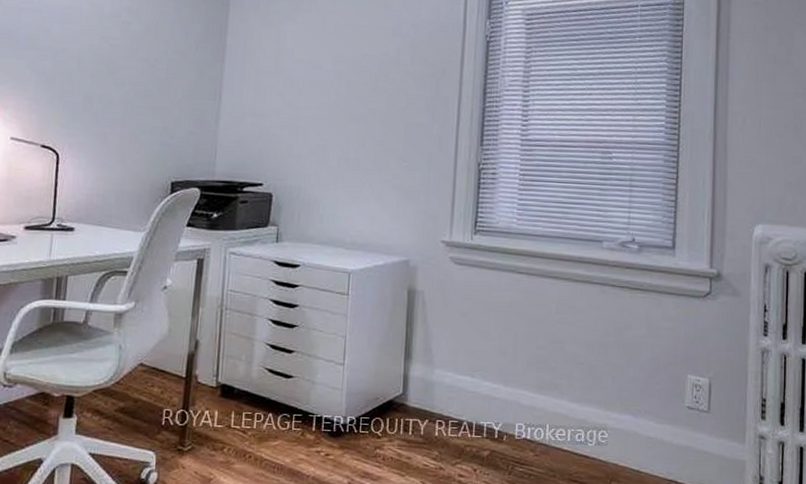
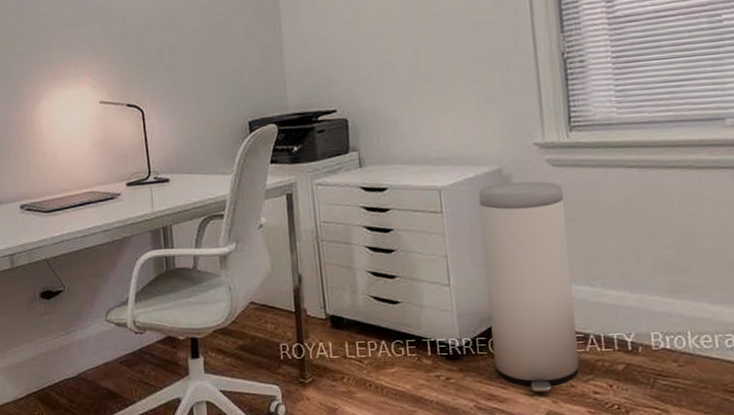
pedal bin: none [374,274,460,473] -> present [478,181,580,393]

